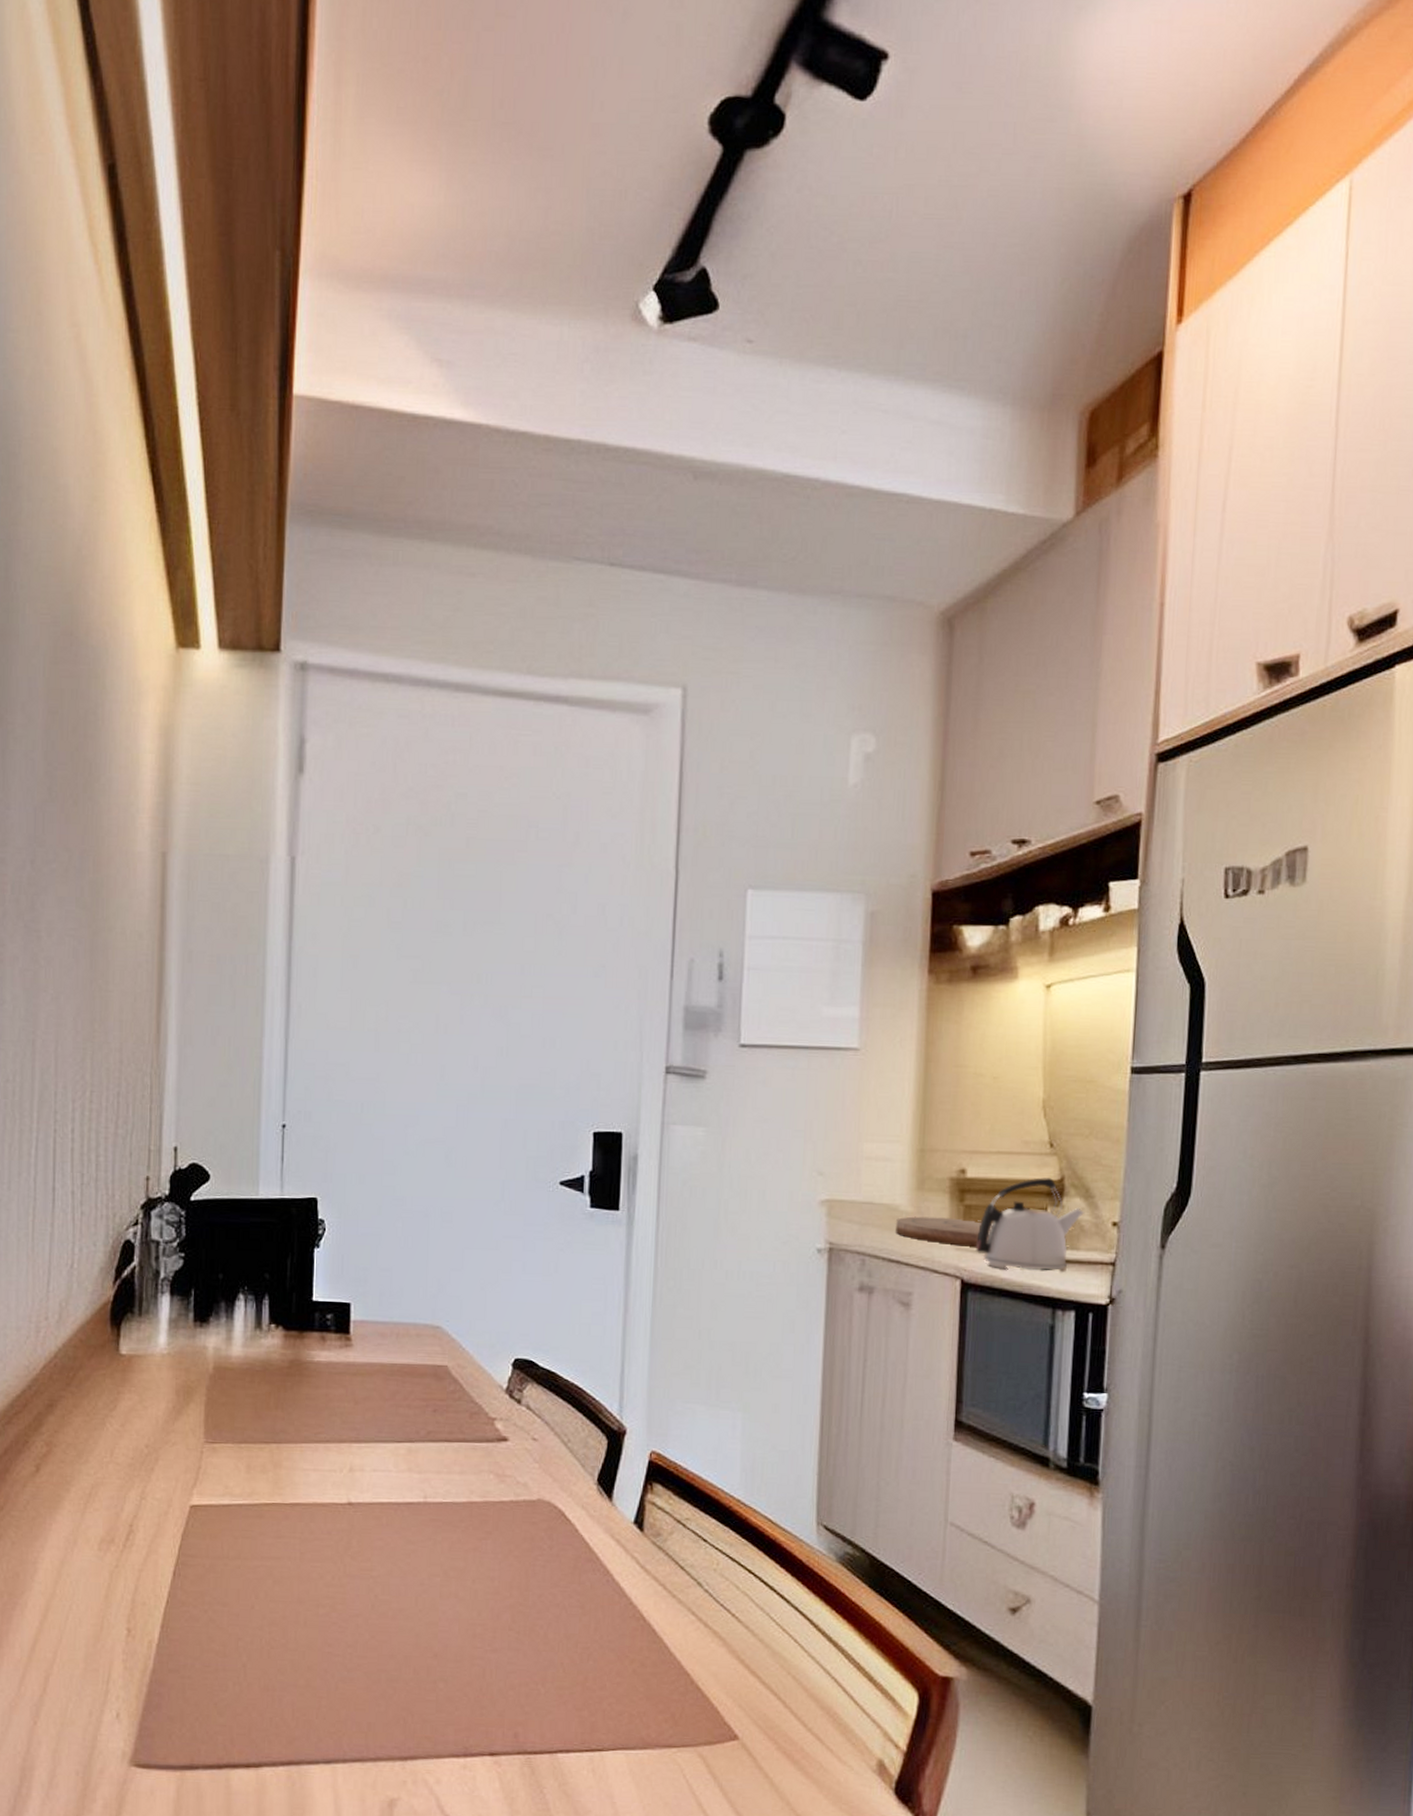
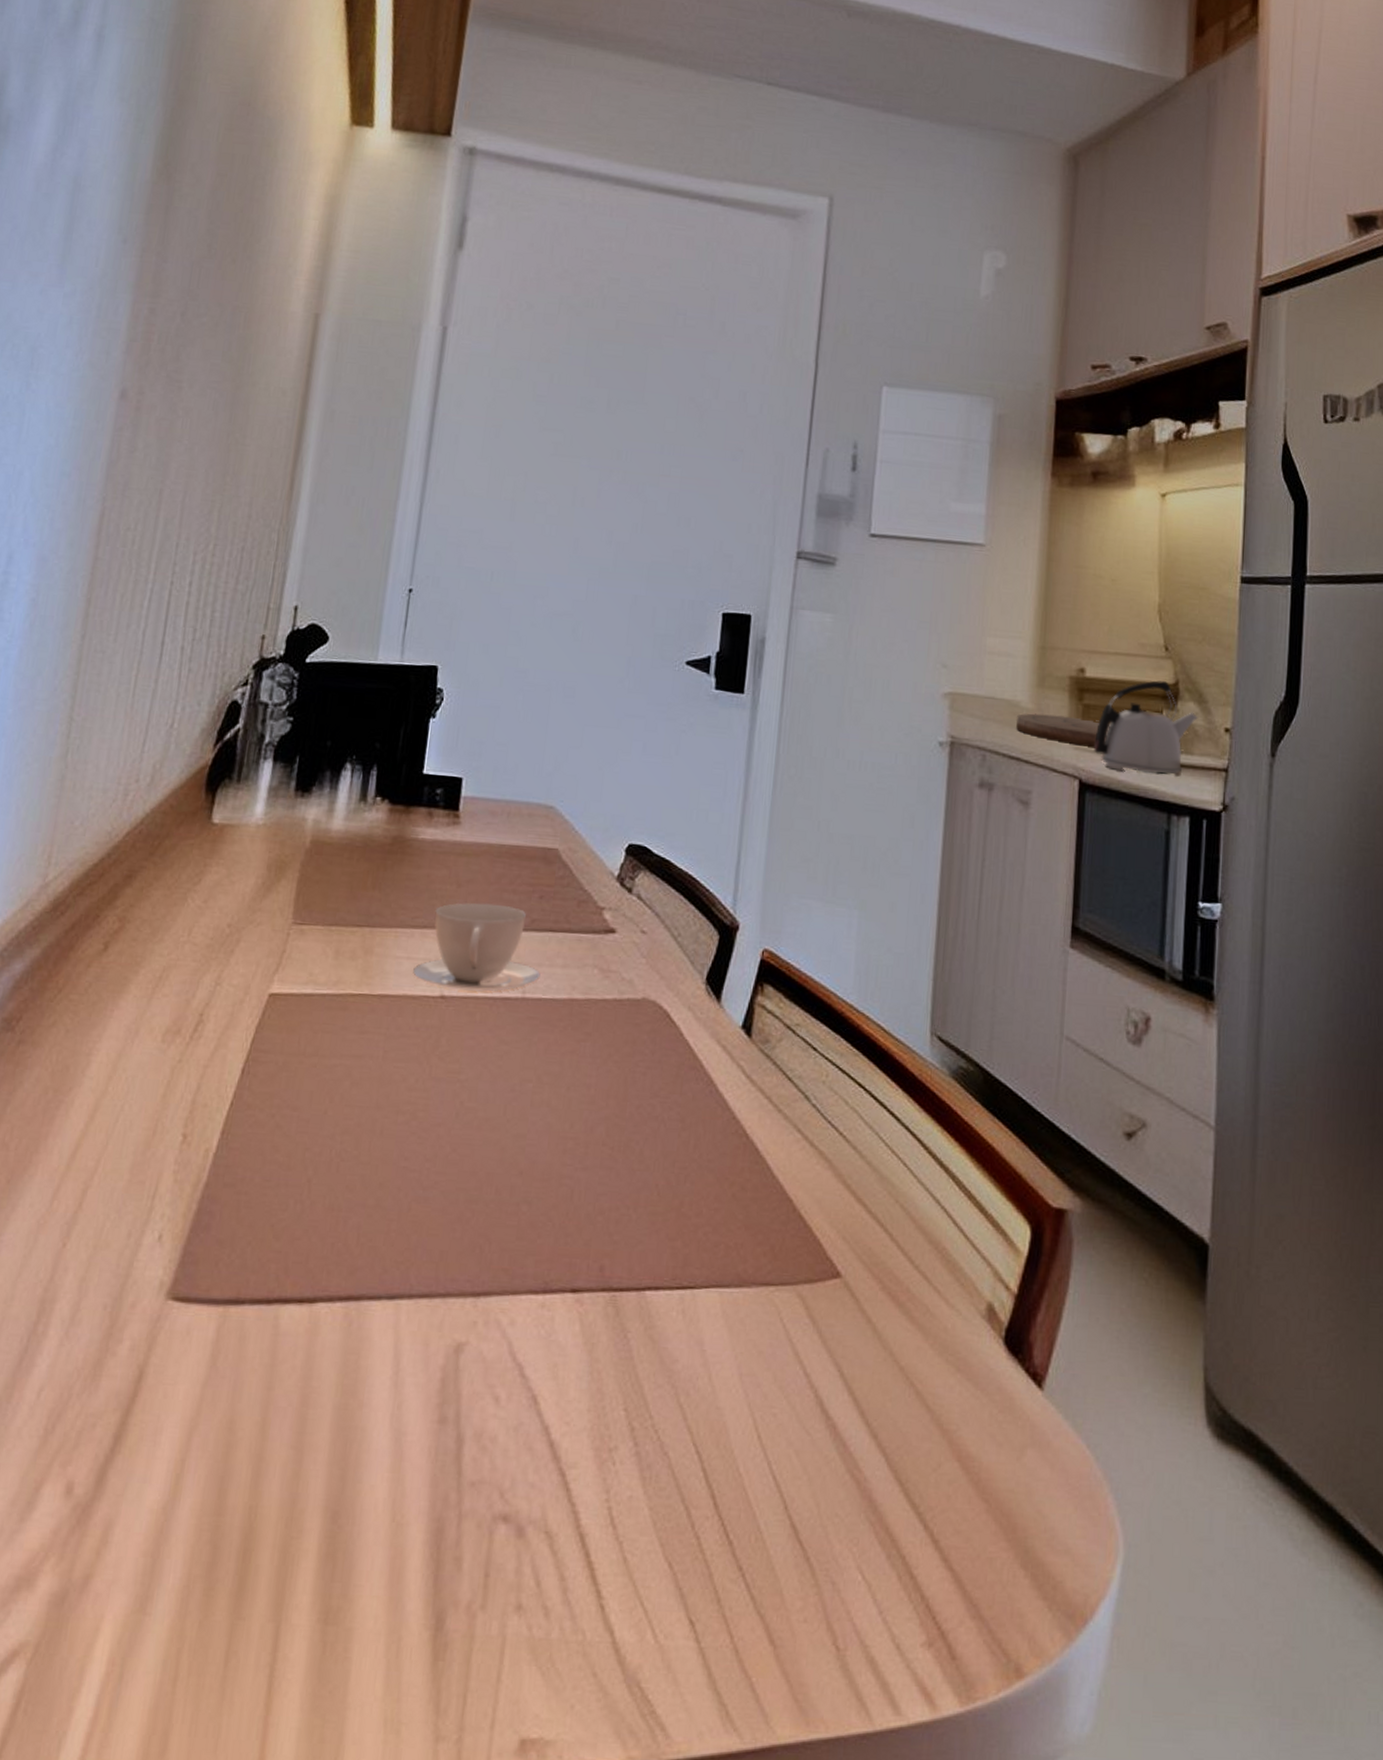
teacup: none [320,1418,440,1498] -> present [413,903,541,992]

